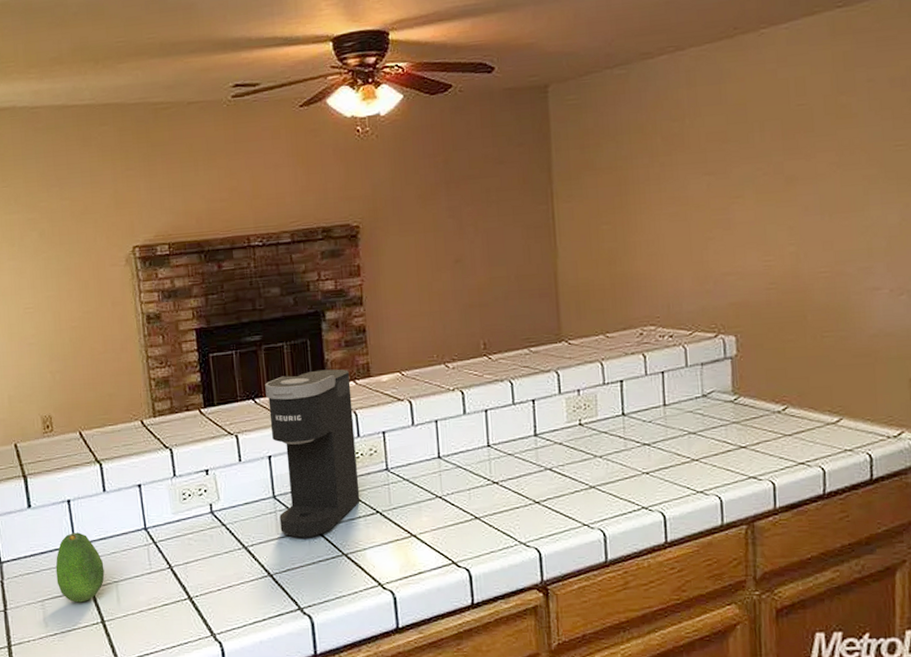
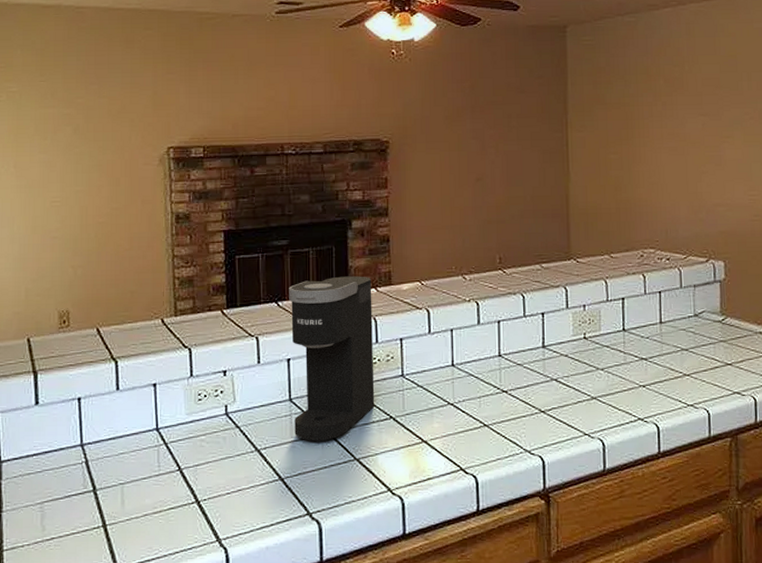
fruit: present [55,532,105,603] -> none [59,432,111,505]

